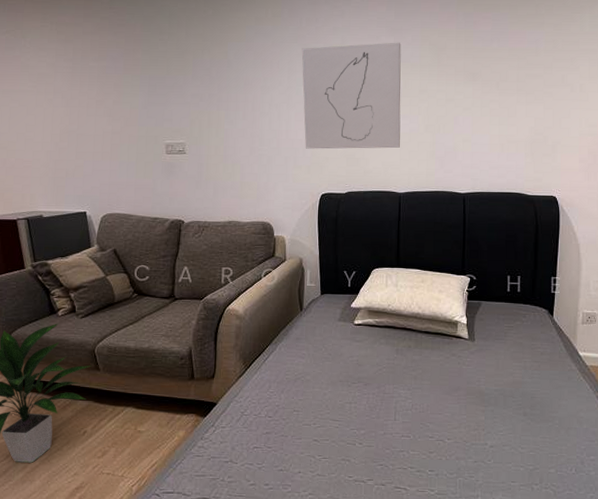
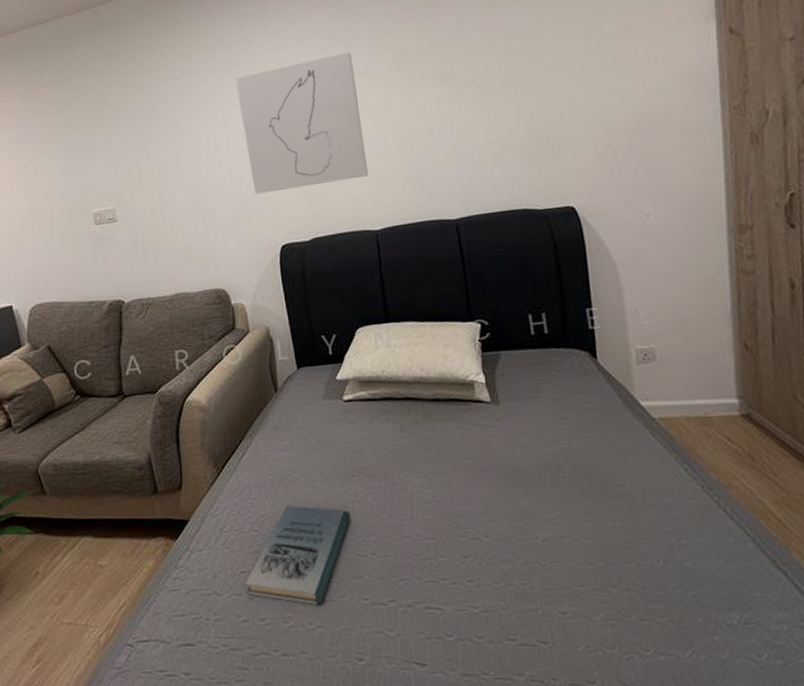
book: none [257,400,347,478] -> present [245,505,351,606]

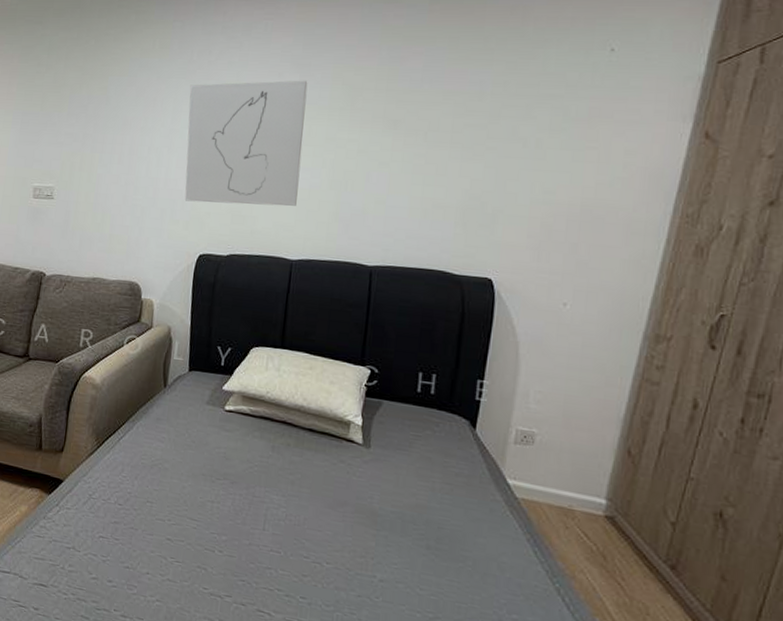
book: present [245,505,351,606] -> none [101,490,208,583]

